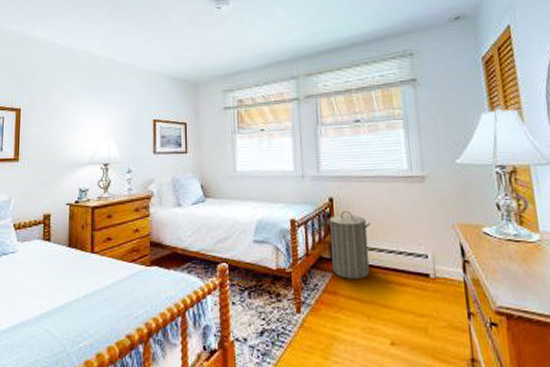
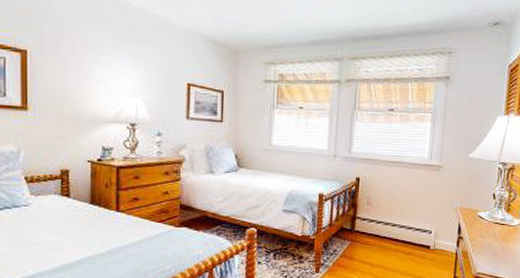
laundry hamper: present [326,210,371,279] -> none [351,189,389,247]

